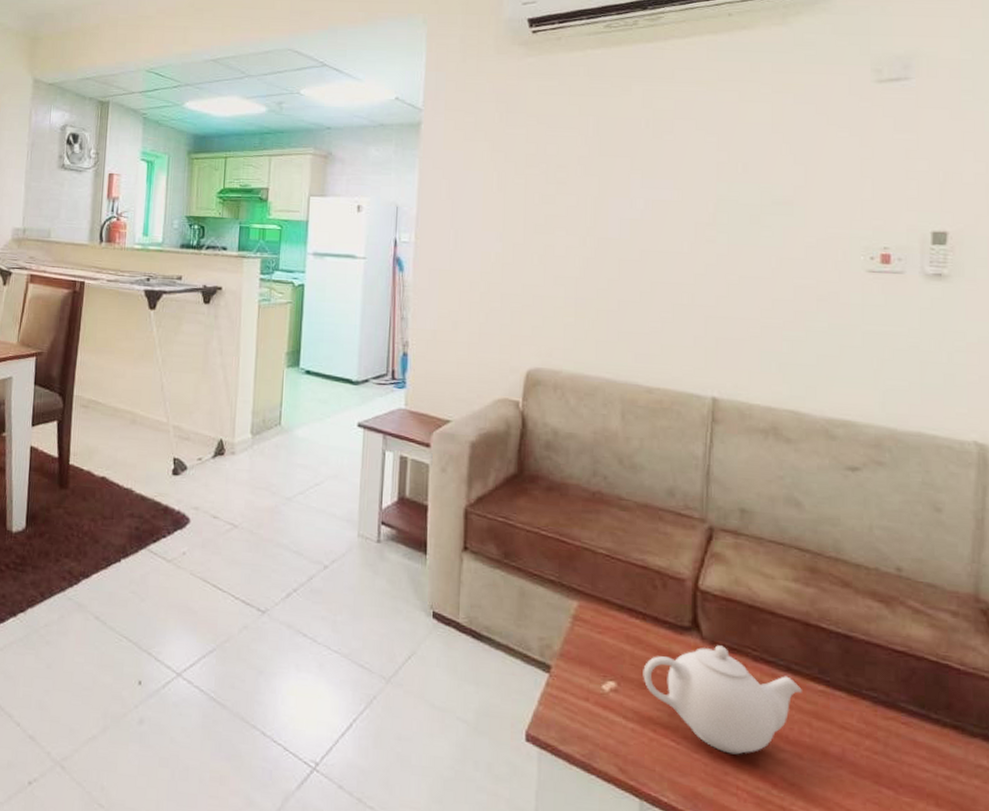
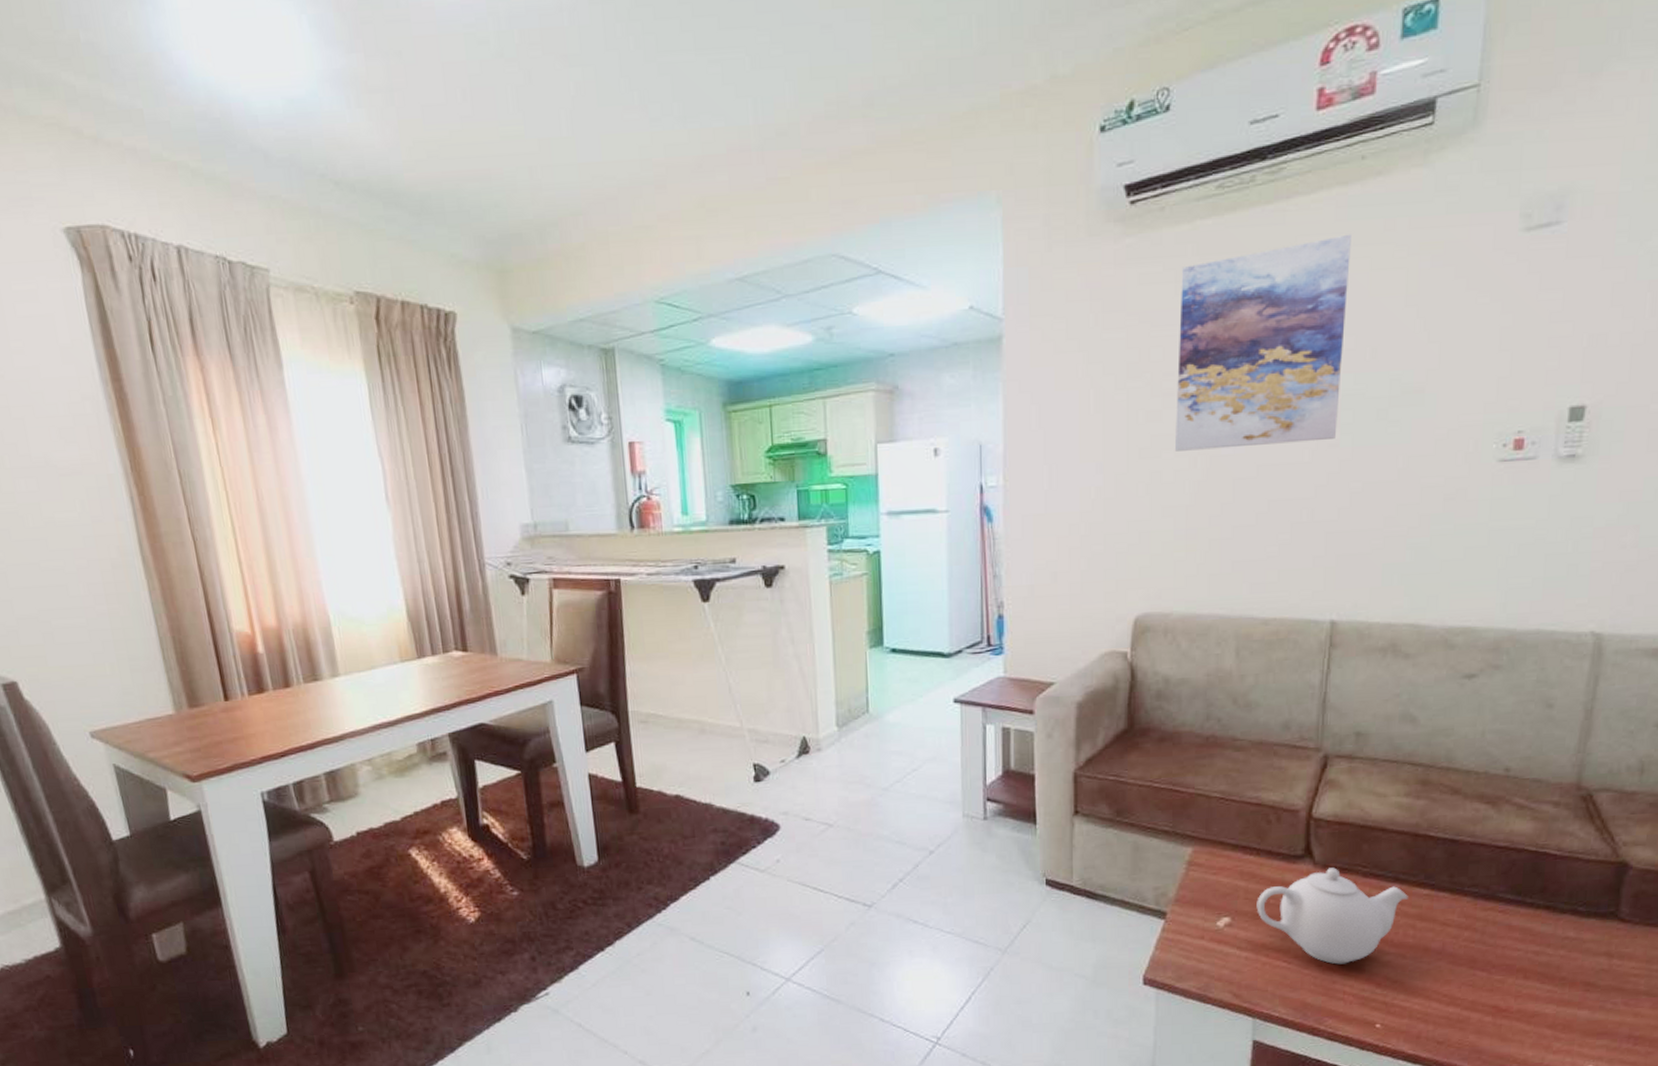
wall art: none [567,71,721,236] -> present [1175,234,1351,451]

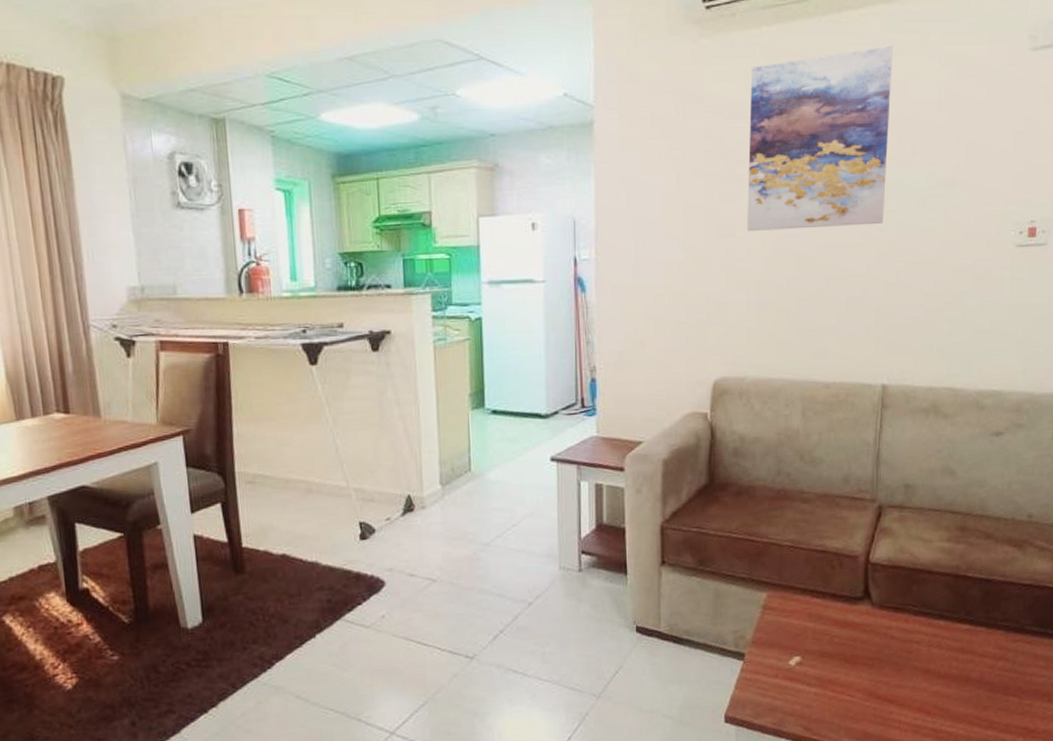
teapot: present [1256,867,1408,965] -> none [823,607,952,696]

